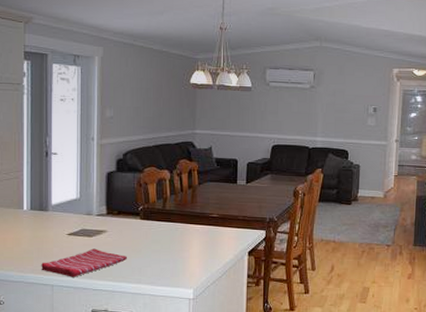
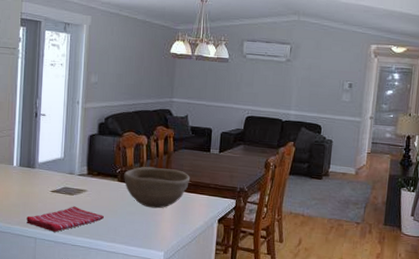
bowl: none [147,202,218,245] -> present [124,166,191,209]

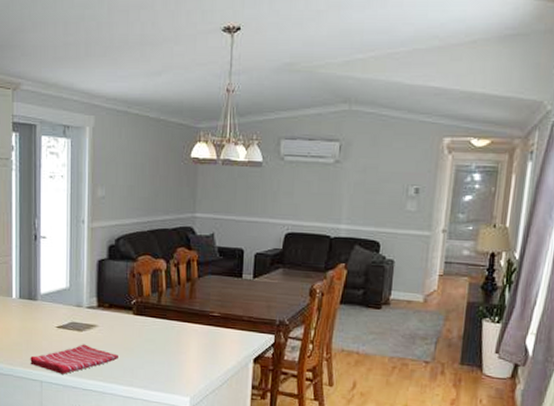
bowl: present [124,166,191,209] -> none [140,296,219,346]

